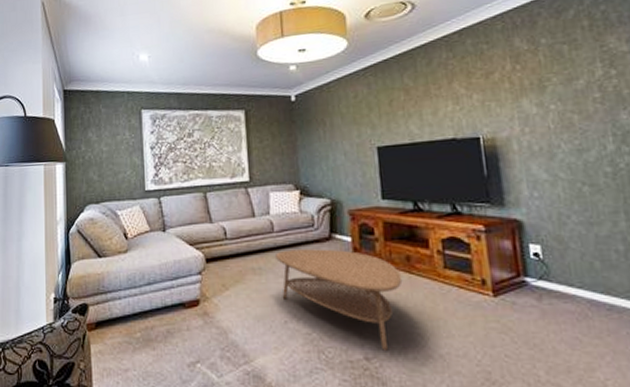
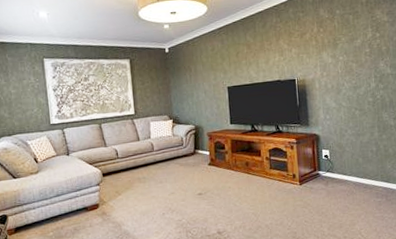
coffee table: present [276,249,403,351] -> none [155,161,243,226]

